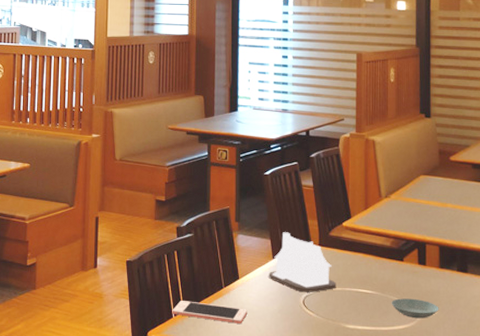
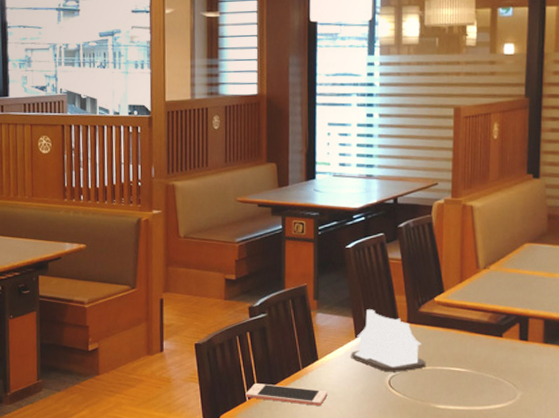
saucer: present [391,298,439,319] -> none [487,376,541,397]

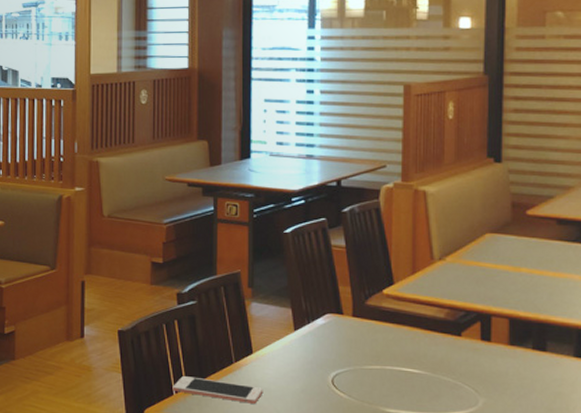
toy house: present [351,309,426,372] -> none [289,300,374,370]

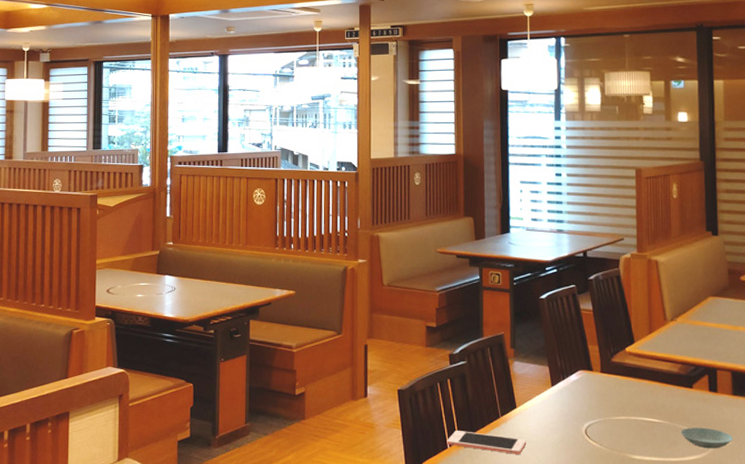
saucer: none [444,380,507,404] -> present [680,427,733,449]

